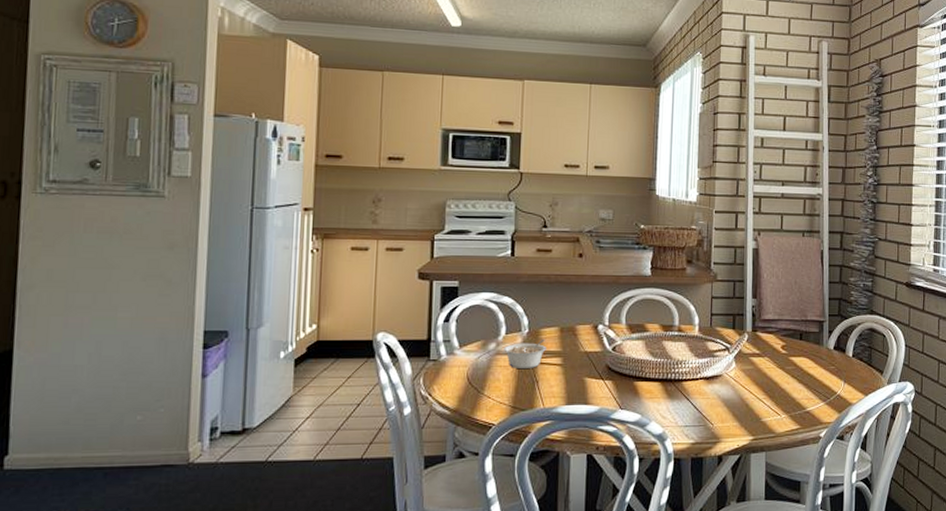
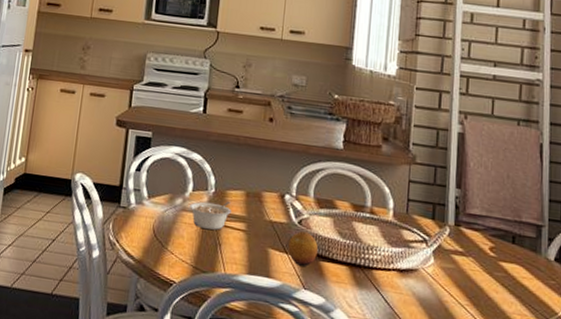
fruit: none [604,357,632,389] -> present [288,231,318,267]

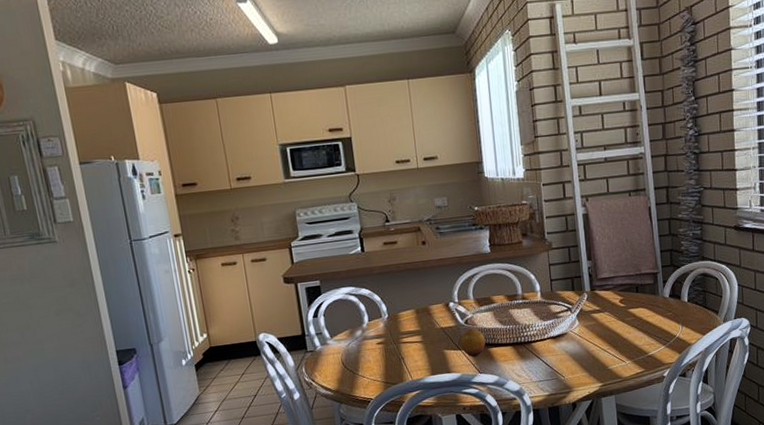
legume: present [189,201,231,230] -> none [369,321,406,350]

